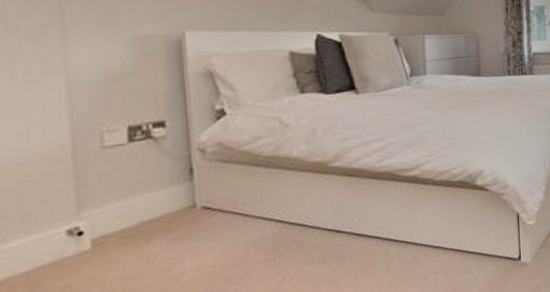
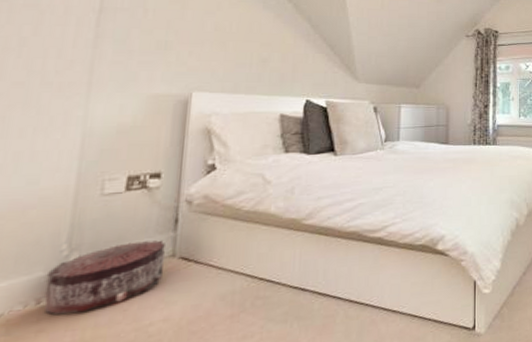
pouf: none [59,190,187,271] -> present [45,240,166,315]

